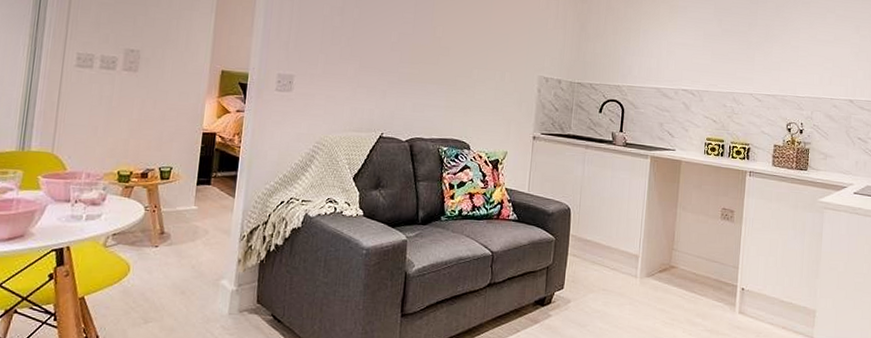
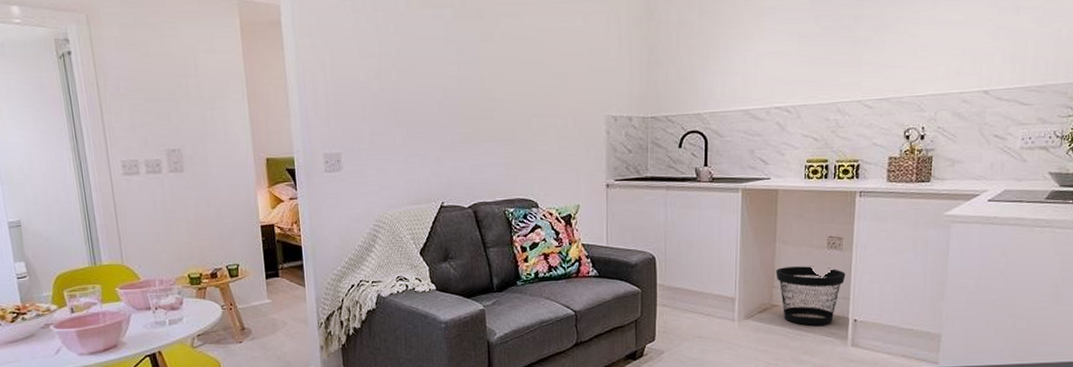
wastebasket: none [675,231,736,291] -> present [776,266,846,326]

